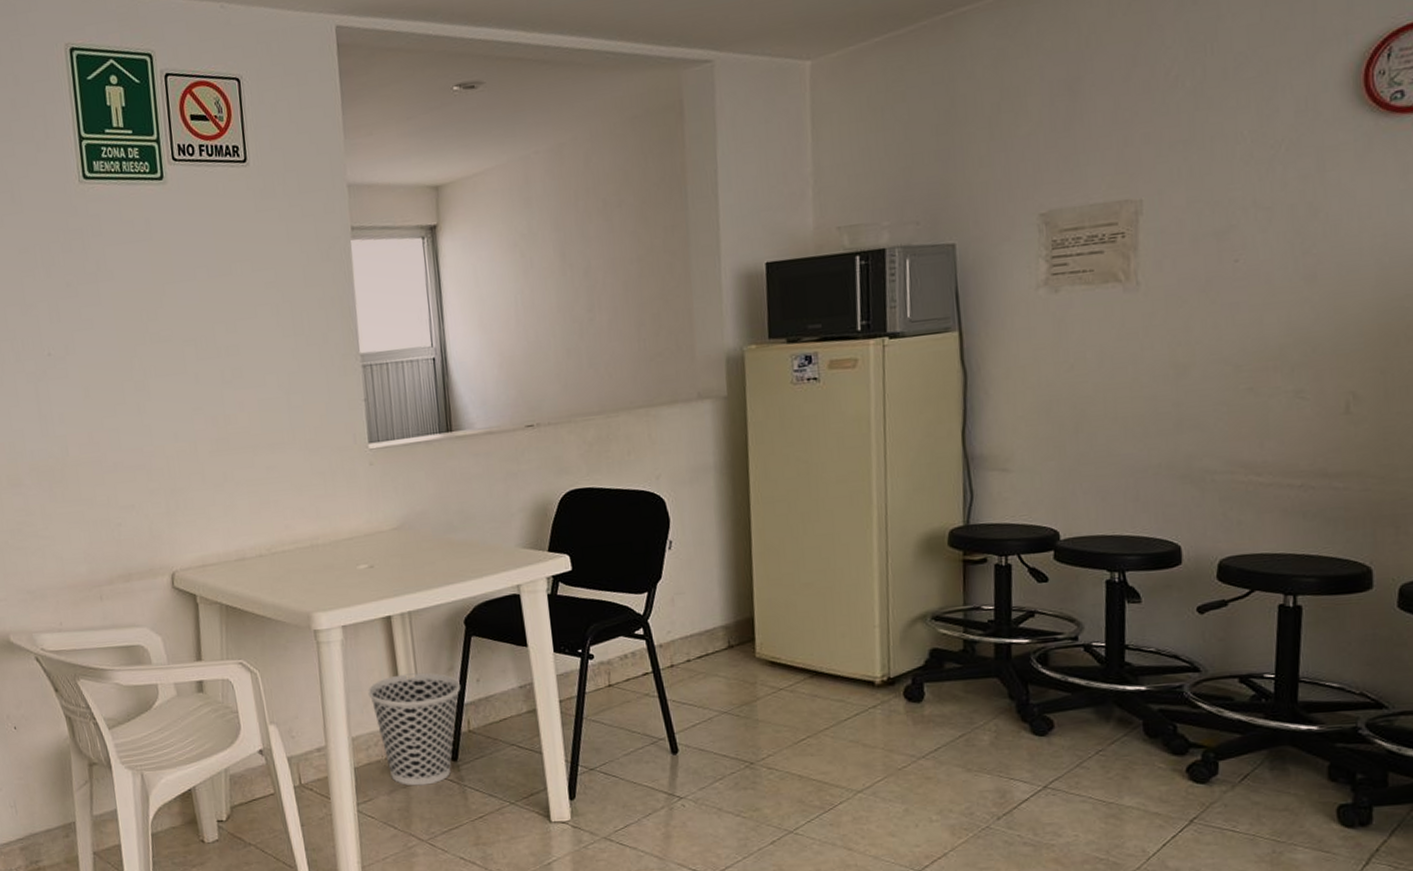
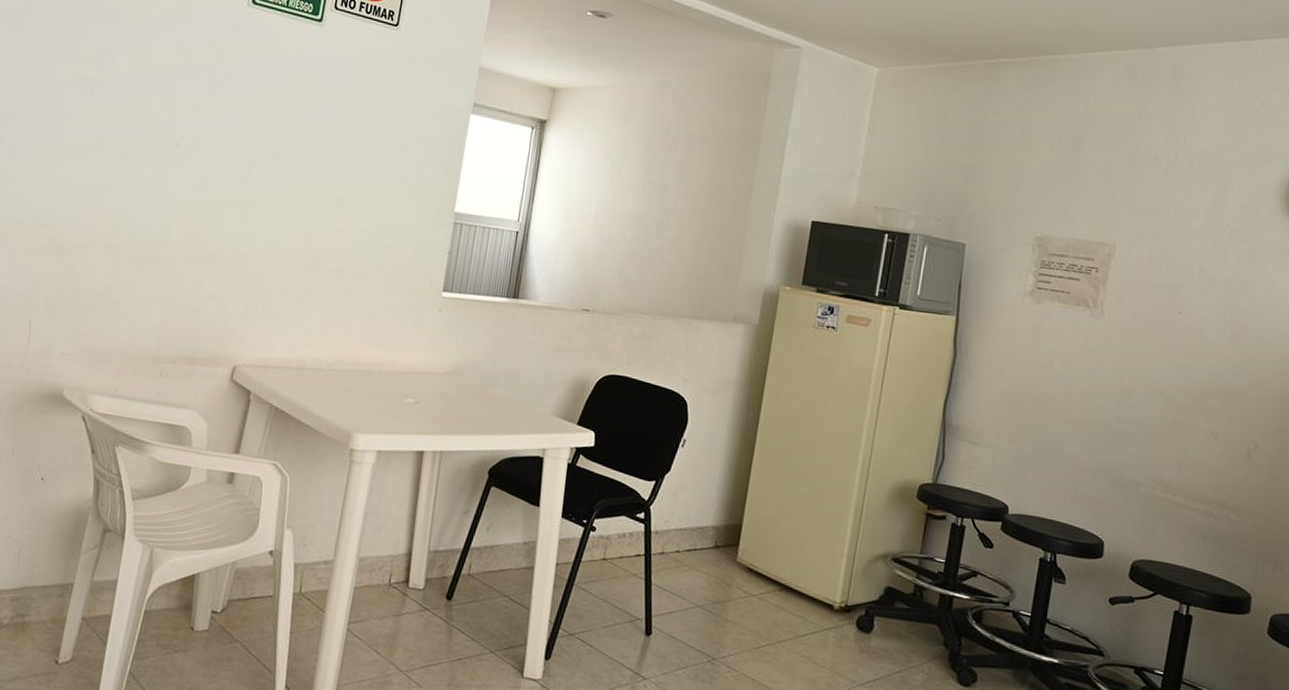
wastebasket: present [368,672,461,786] -> none [385,507,471,618]

